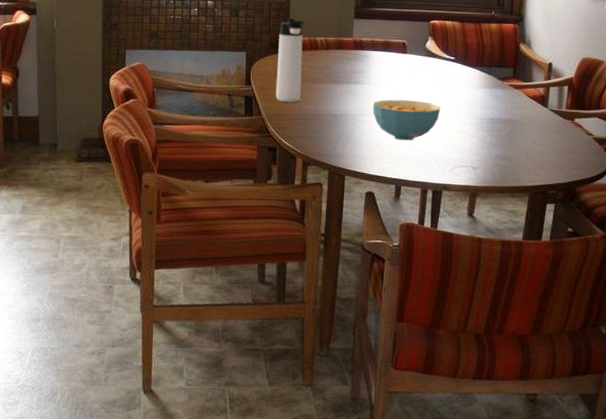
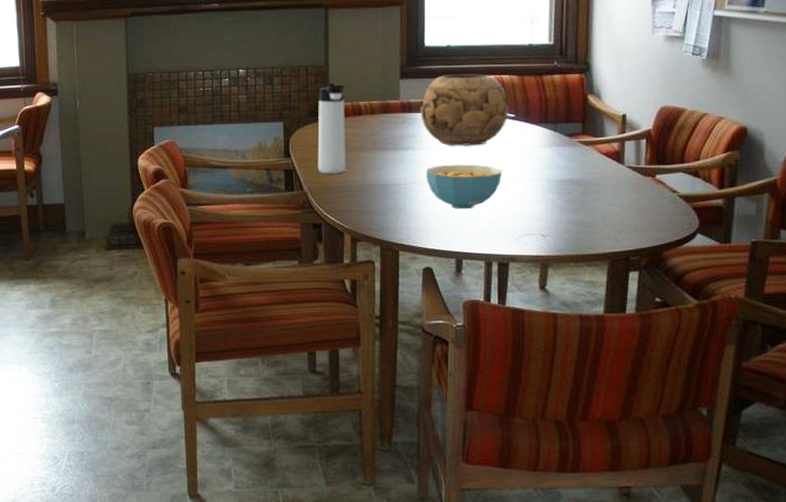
decorative bowl: none [371,17,450,84] -> present [421,74,509,146]

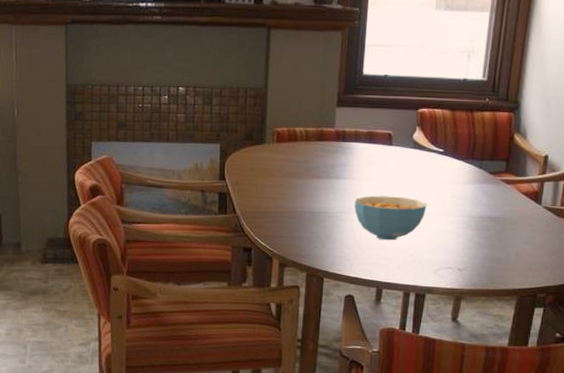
thermos bottle: present [317,83,345,174] -> none [251,107,282,199]
decorative bowl: present [421,74,509,146] -> none [354,105,438,178]

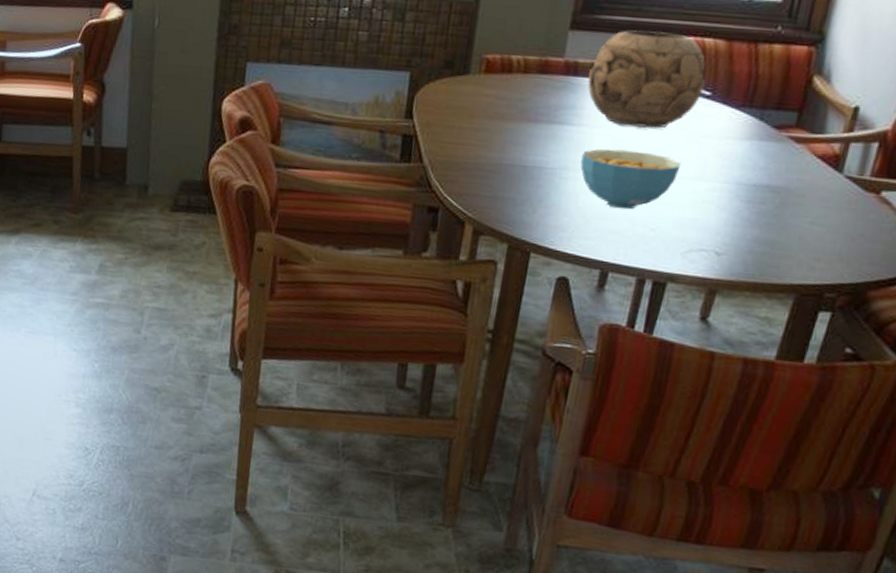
decorative bowl: none [354,105,438,178] -> present [587,30,705,129]

